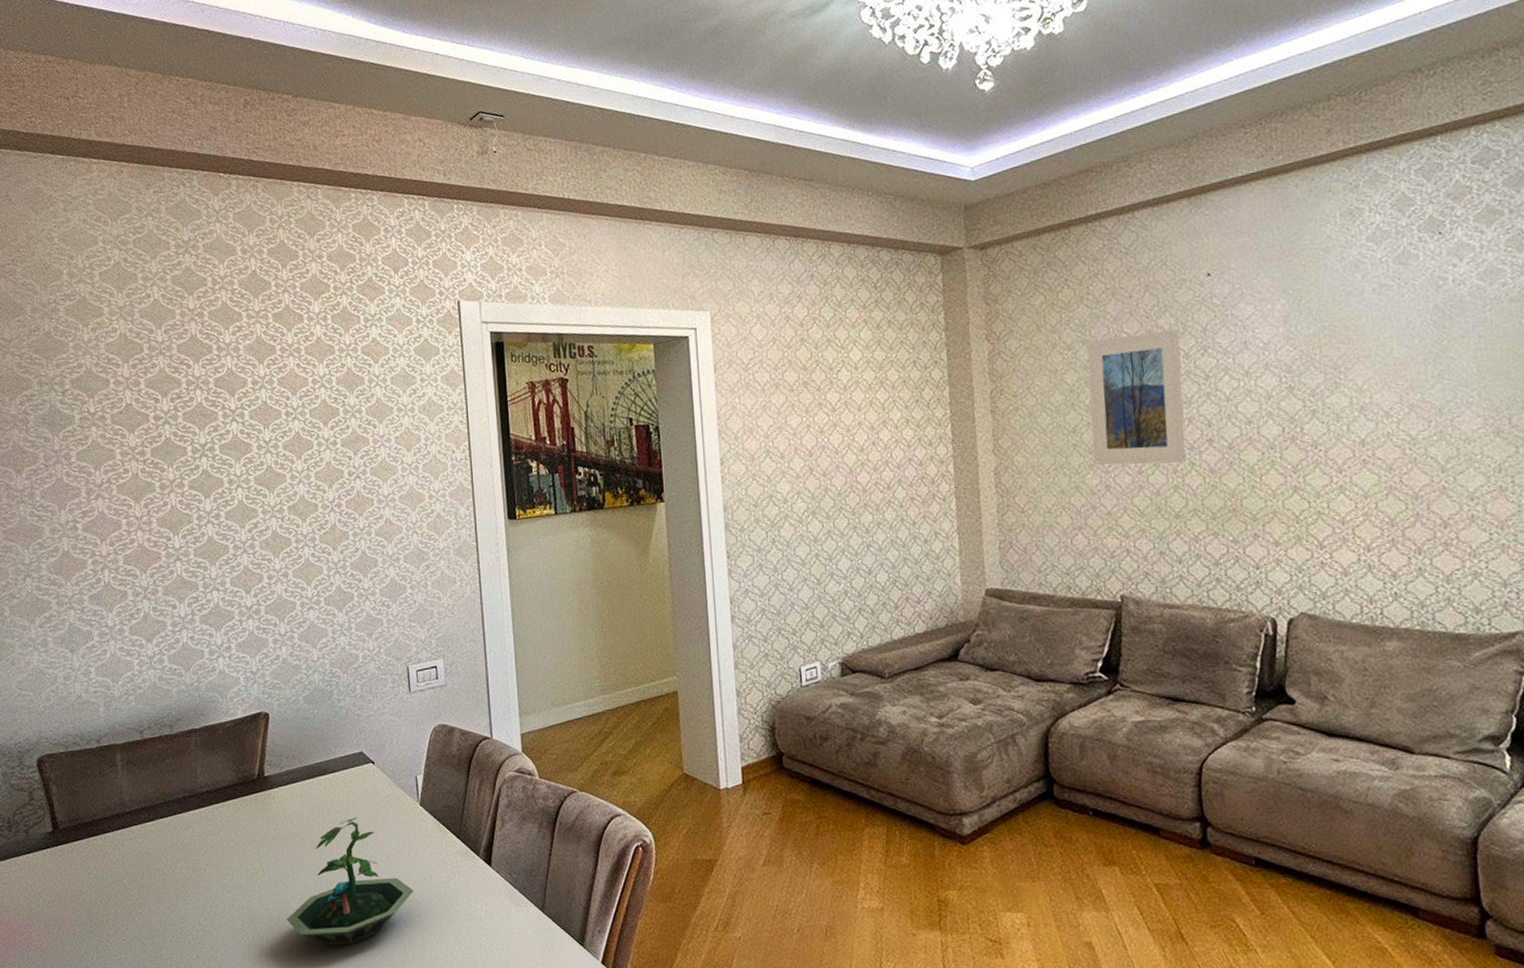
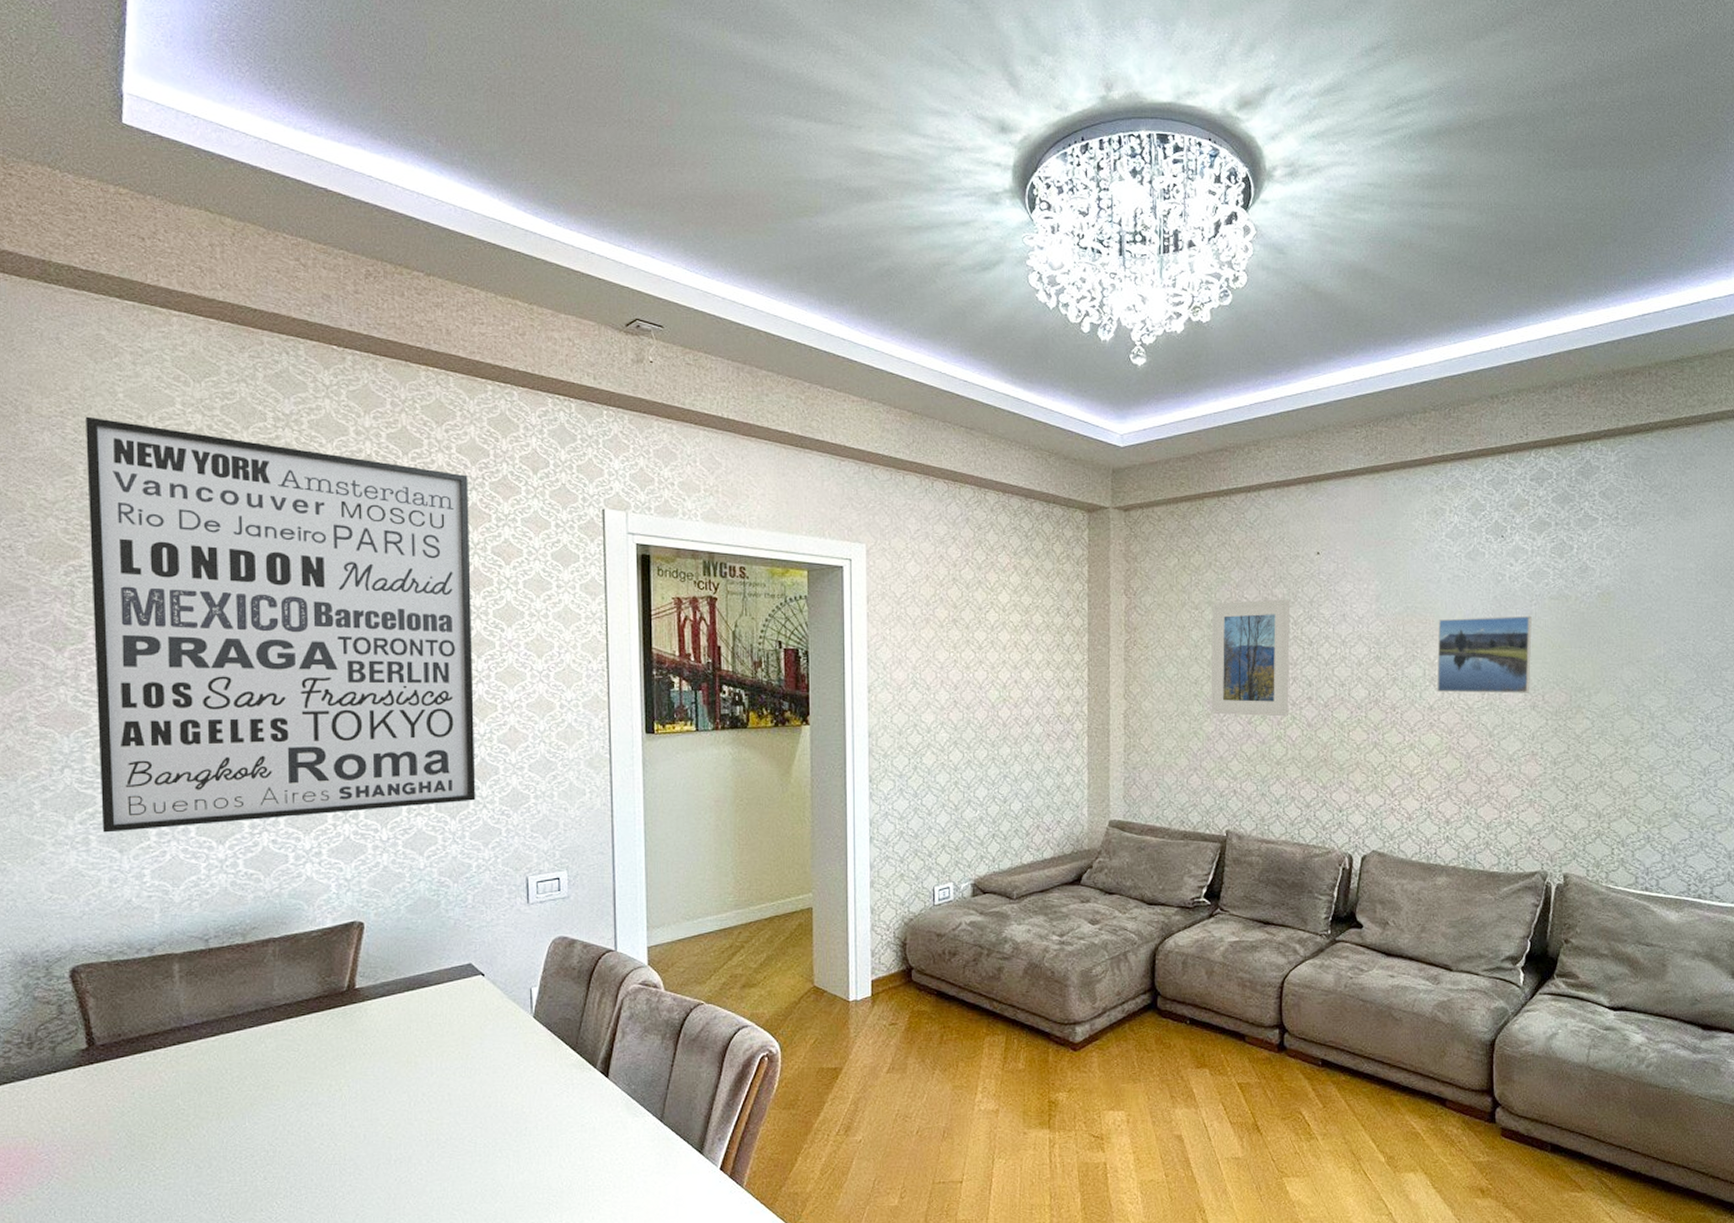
wall art: none [30,261,359,635] -> present [85,416,476,833]
terrarium: present [287,817,414,947] -> none [374,1030,523,1163]
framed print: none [1364,323,1492,424] -> present [1437,615,1532,694]

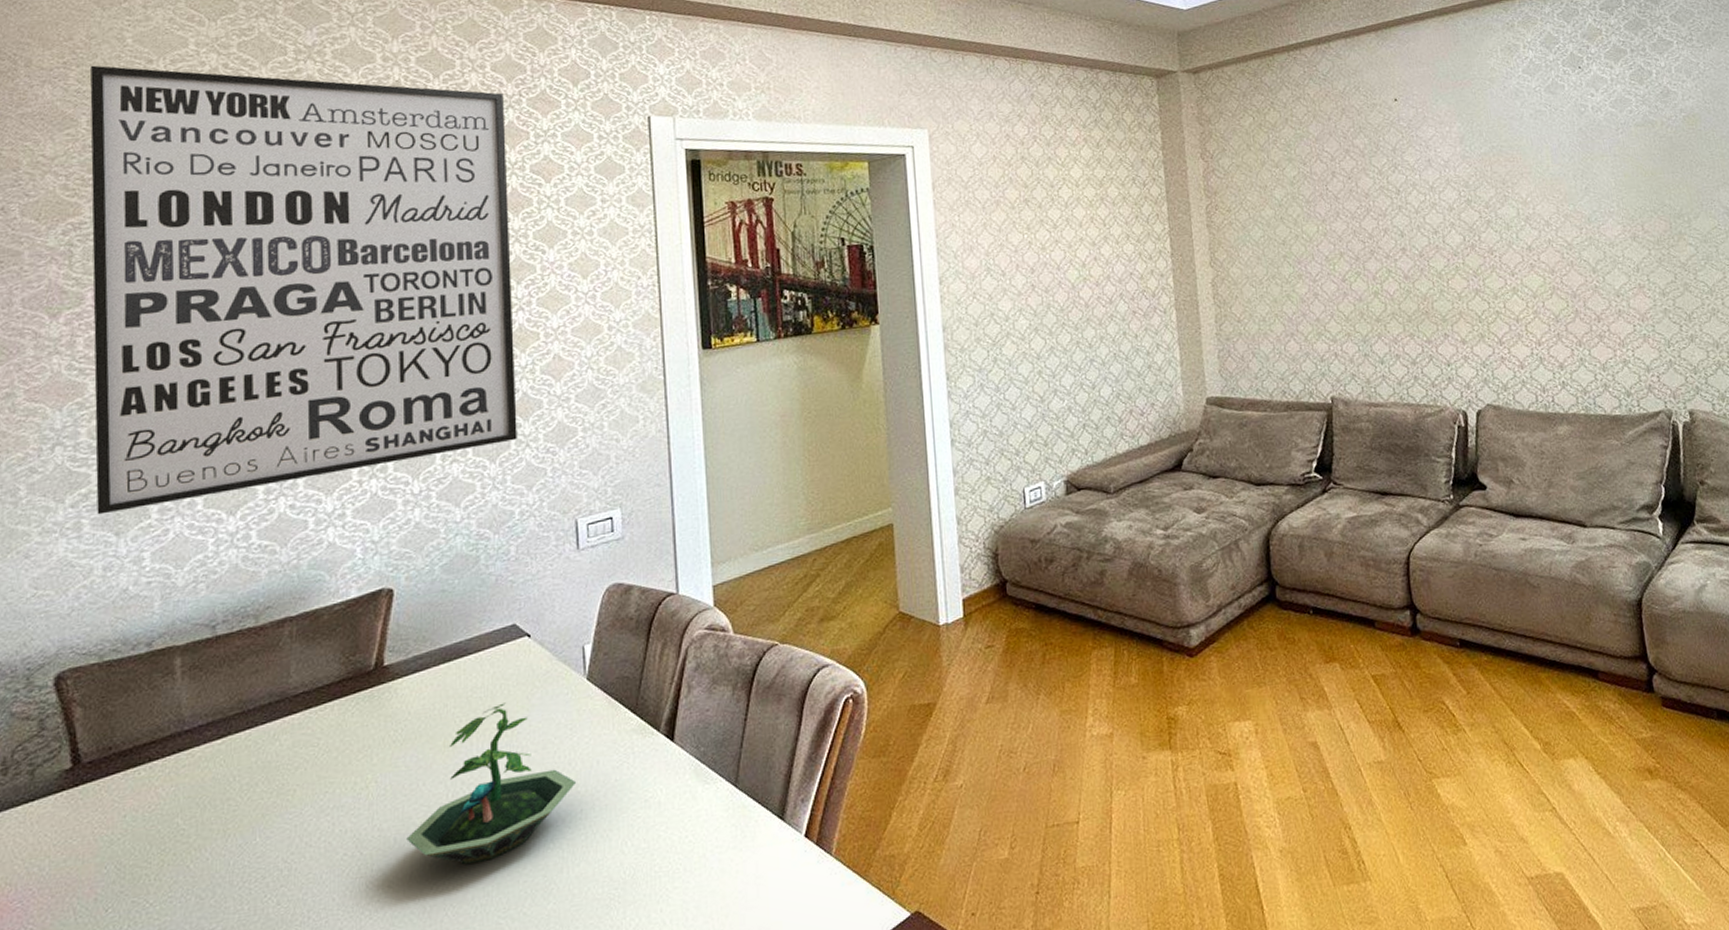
terrarium: none [374,1030,523,1163] -> present [406,702,577,866]
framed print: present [1211,599,1291,717] -> none [1293,149,1383,274]
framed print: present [1437,615,1532,694] -> none [1525,144,1629,232]

